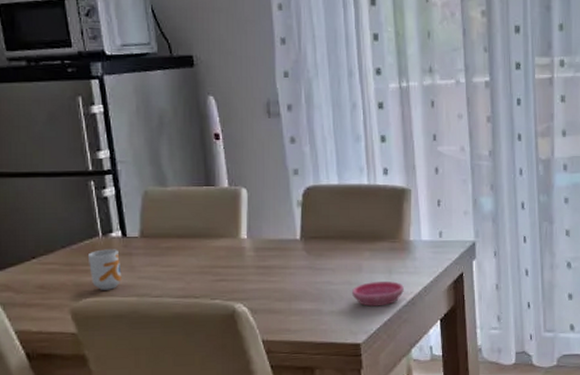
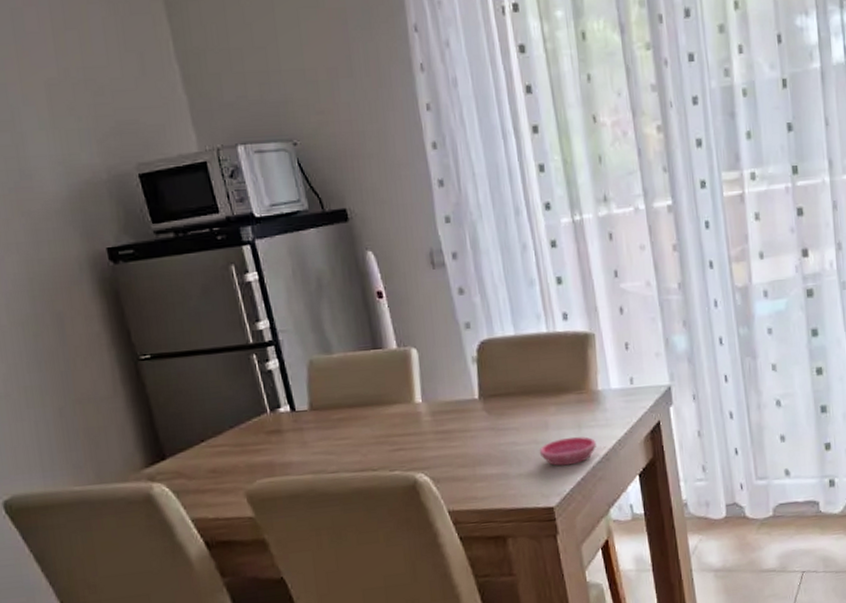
mug: present [87,249,122,290] -> none [257,425,295,470]

